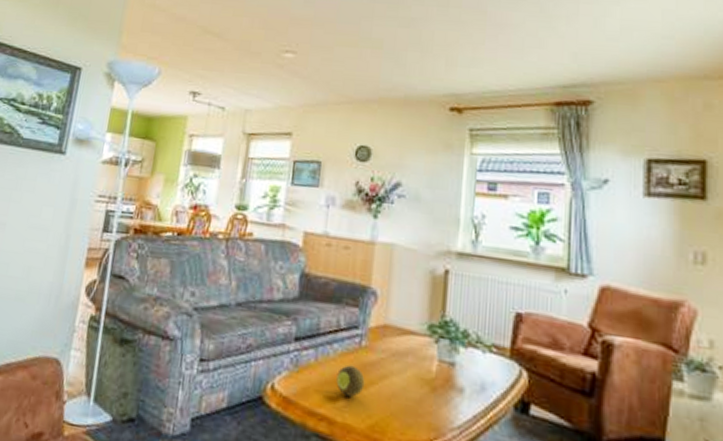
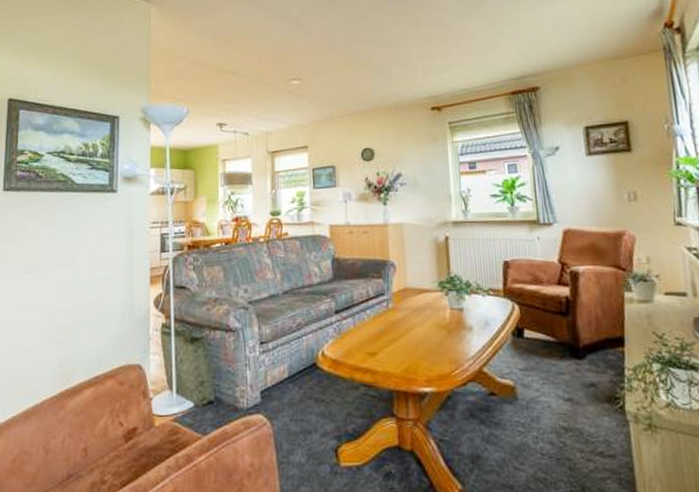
fruit: present [336,365,365,397] -> none [373,325,396,350]

